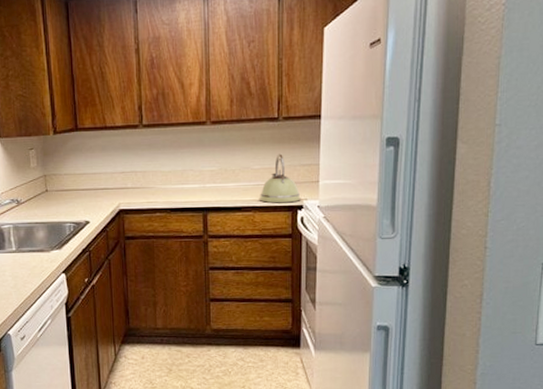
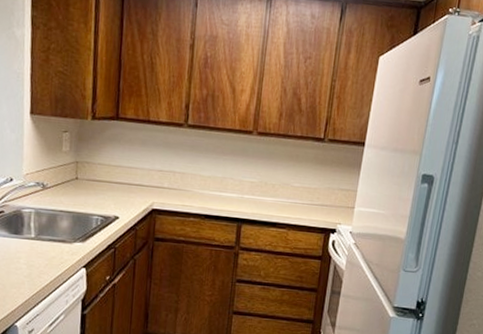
kettle: present [259,154,301,204] -> none [294,175,336,226]

